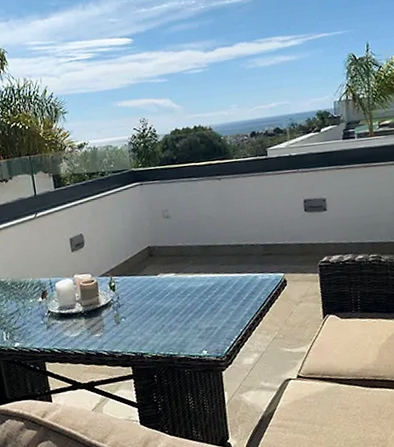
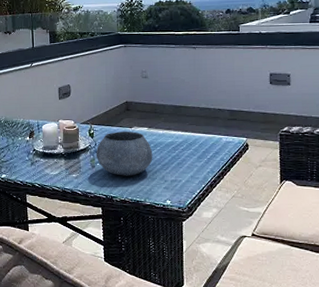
bowl: none [119,279,184,330] -> present [96,130,153,176]

